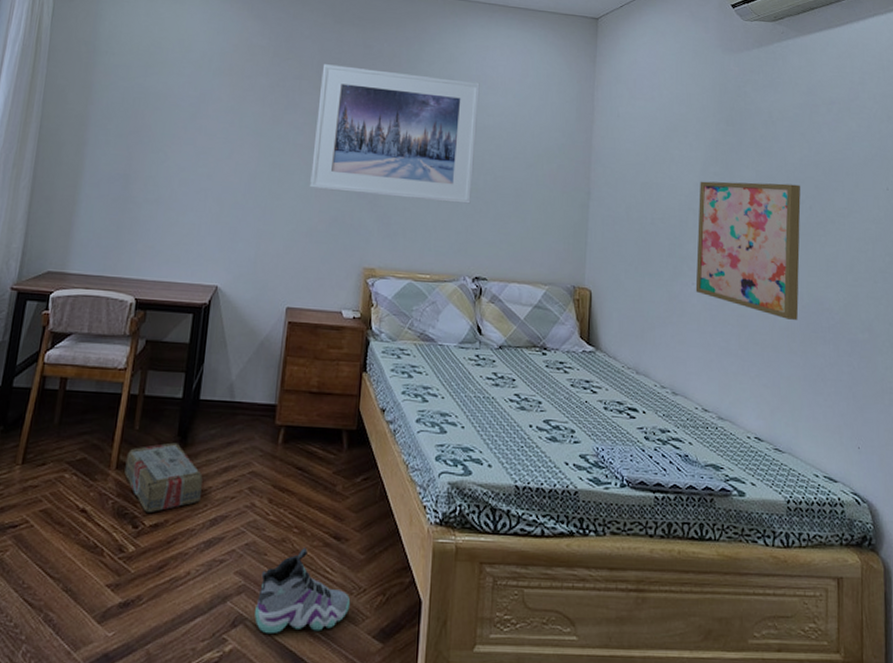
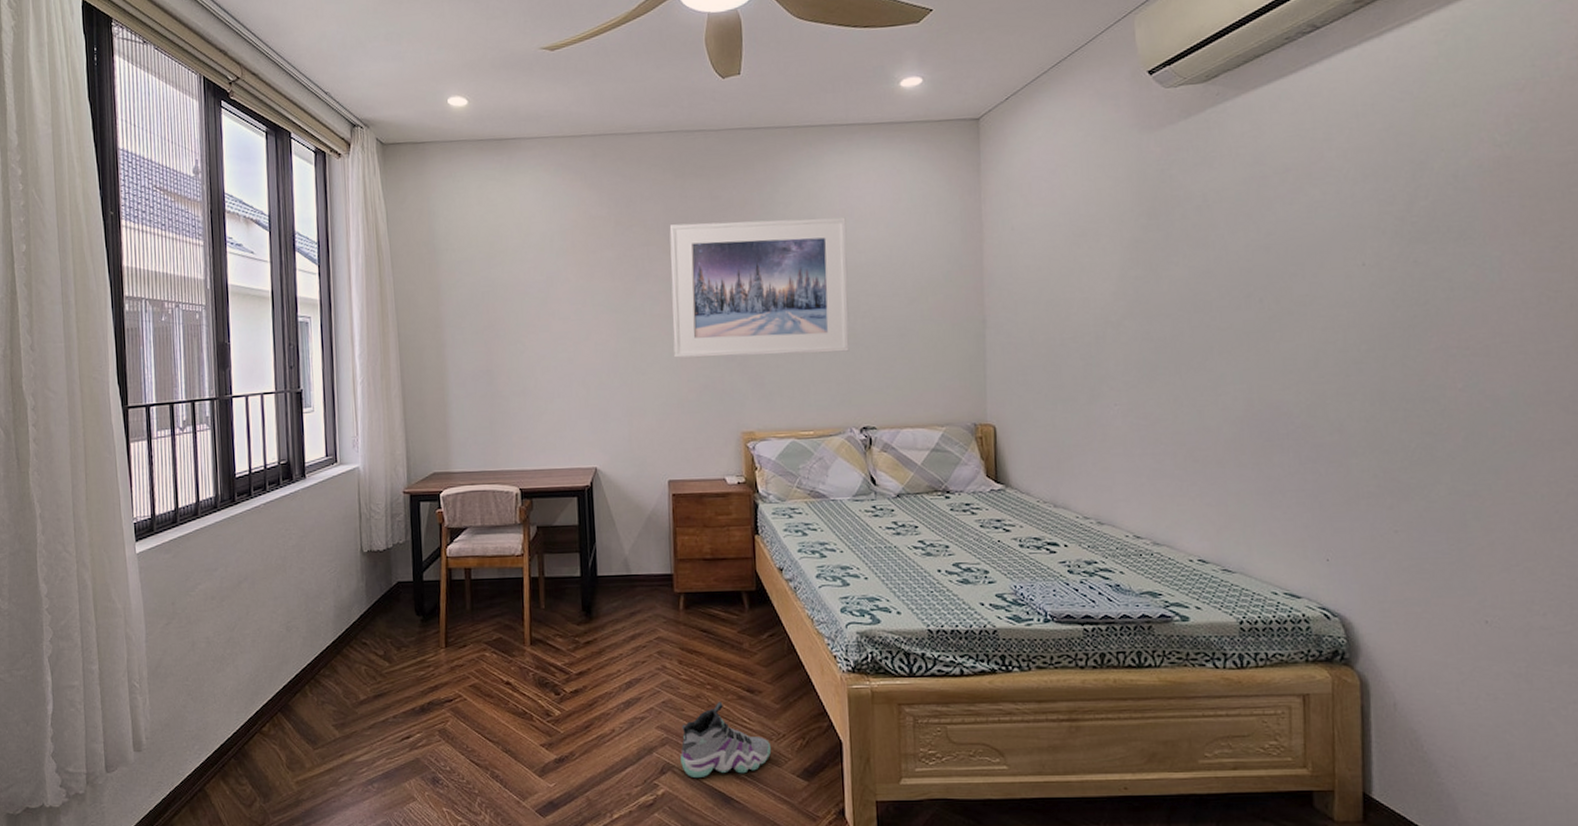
carton: present [124,442,203,512] -> none [538,617,613,680]
wall art: present [695,181,801,320] -> none [1117,275,1248,431]

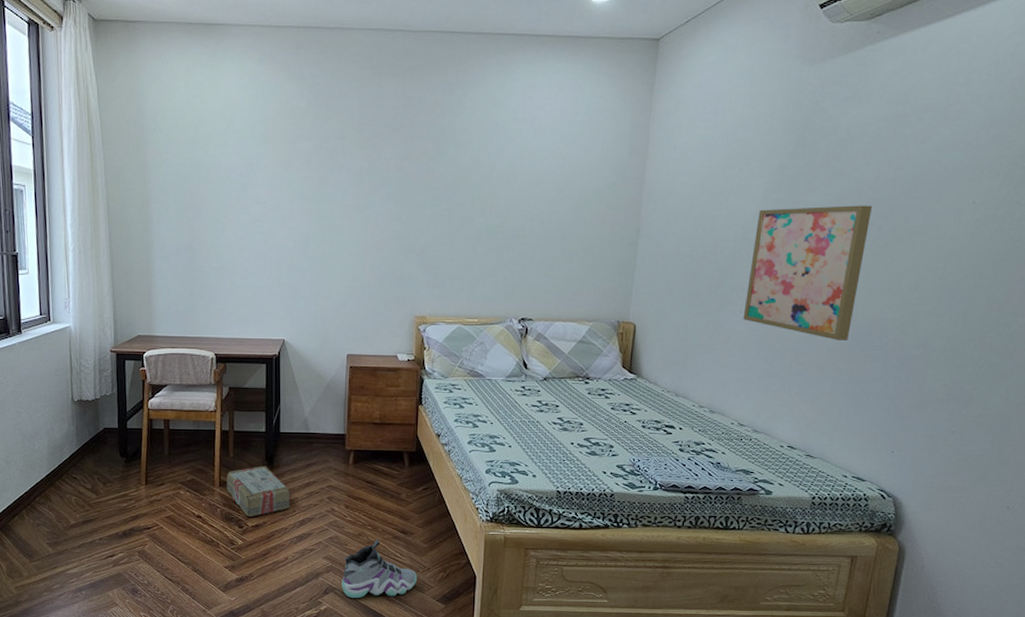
carton: none [538,617,613,680] -> present [226,466,290,517]
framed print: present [669,217,850,358] -> none [360,121,527,250]
wall art: none [1117,275,1248,431] -> present [742,205,872,340]

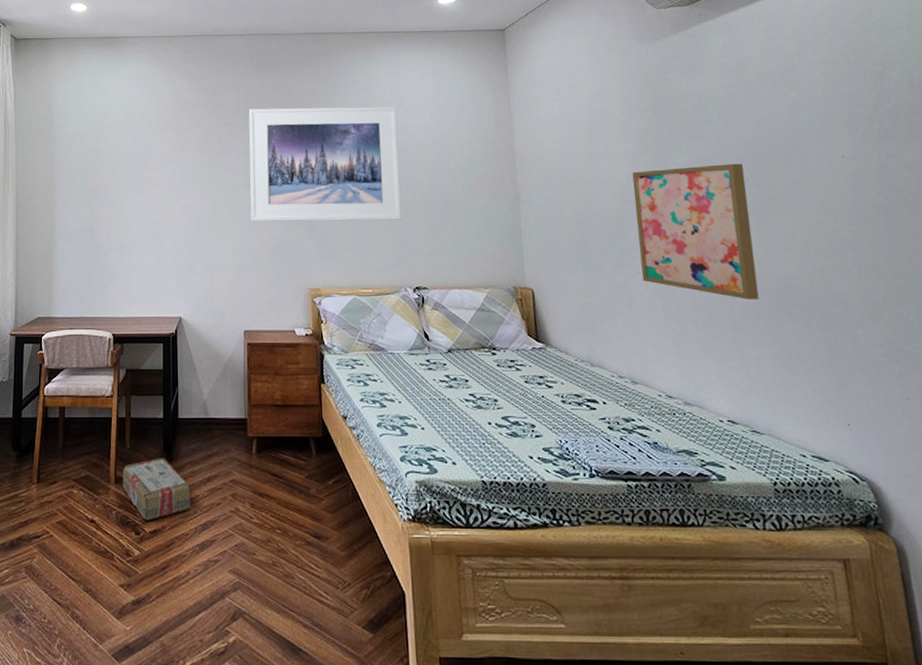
sneaker: present [342,540,418,599] -> none [251,547,338,627]
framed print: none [360,121,527,250] -> present [248,106,402,222]

